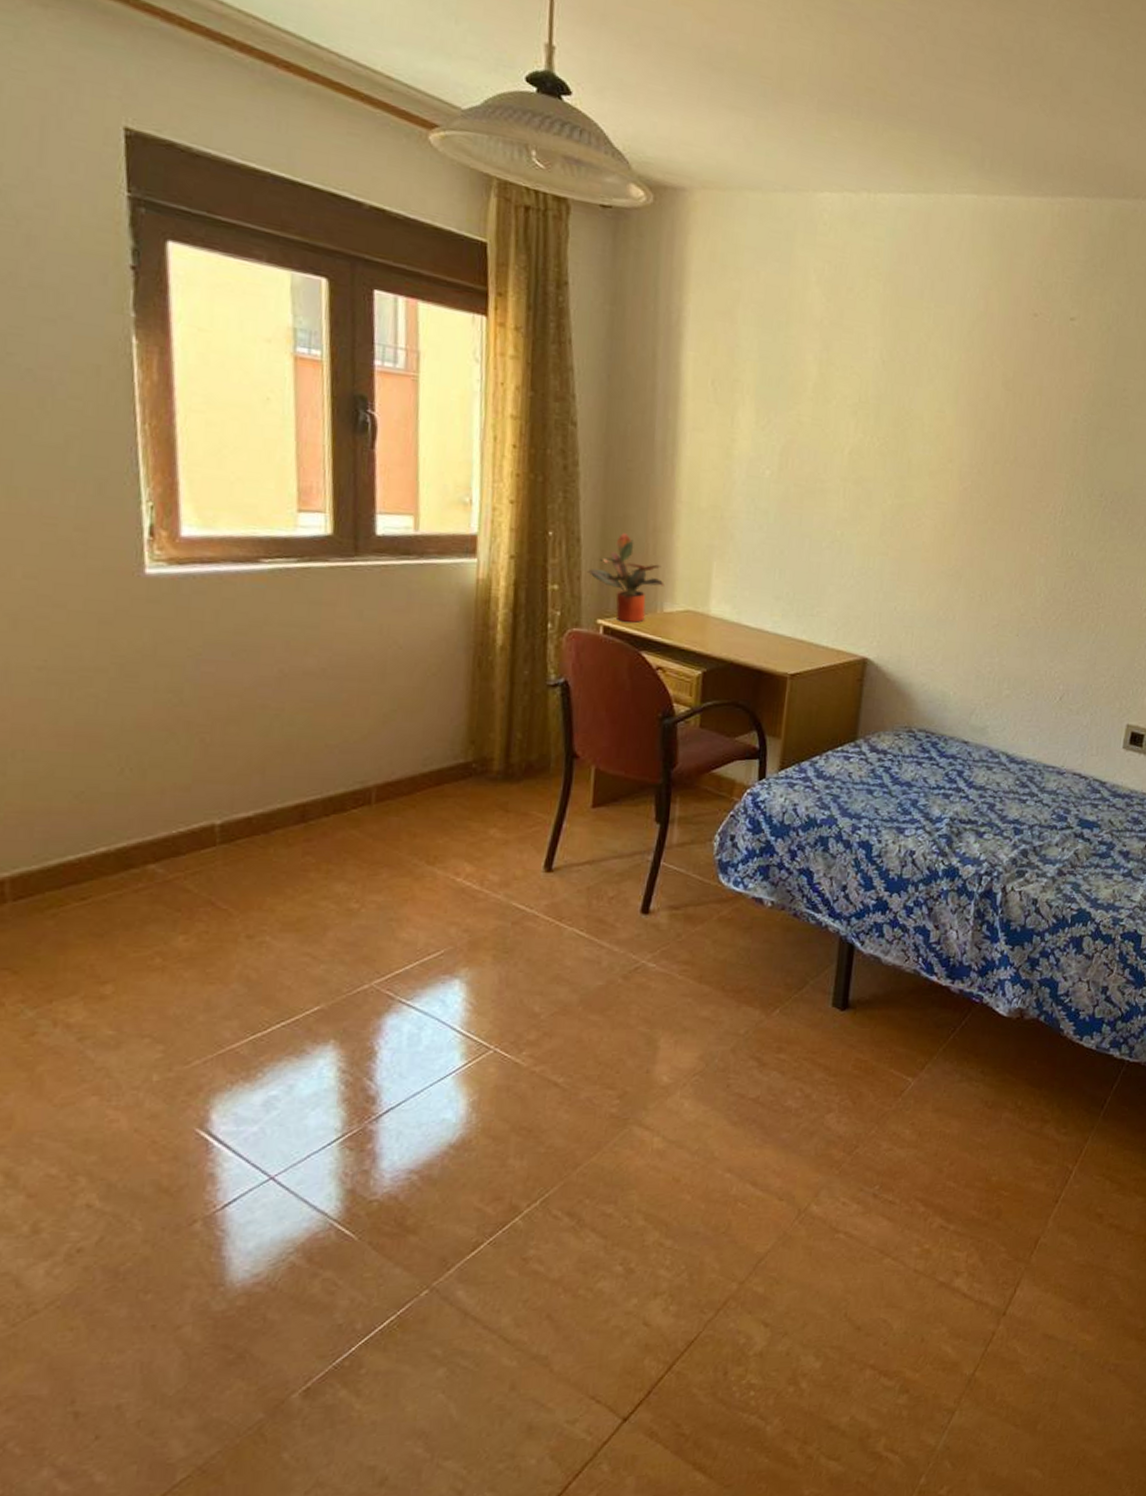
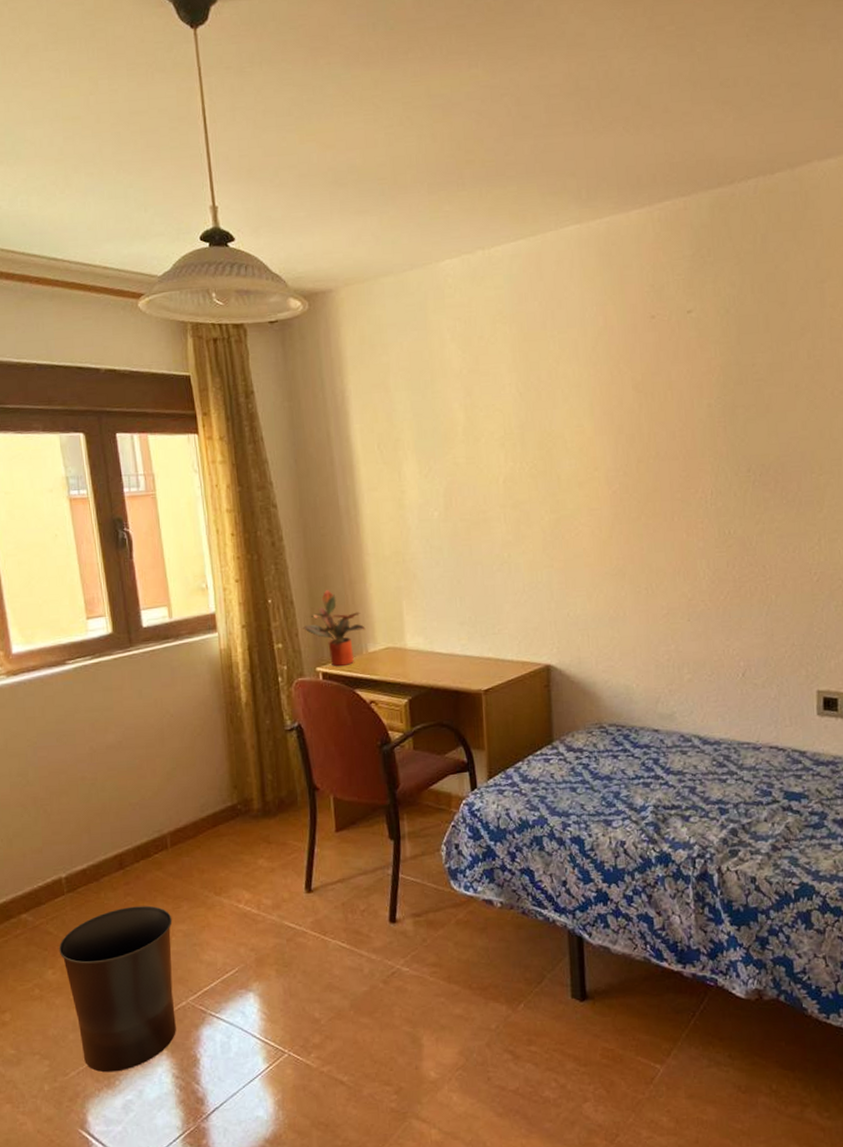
waste bin: none [198,868,365,1063] -> present [59,905,176,1073]

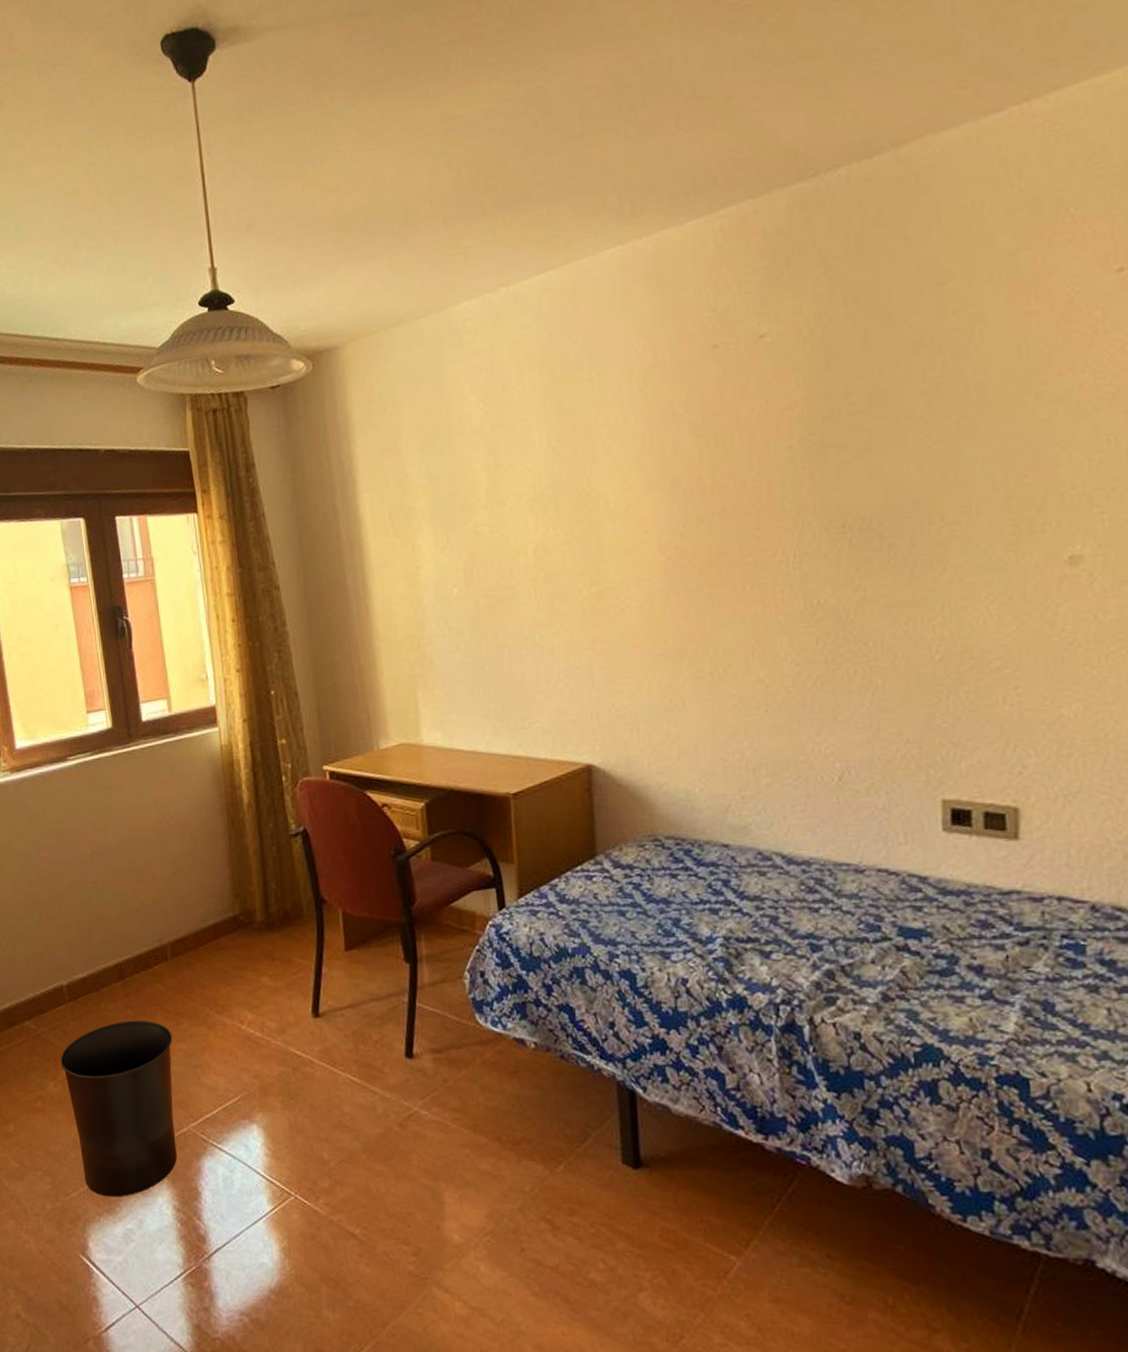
potted plant: present [302,590,366,667] -> none [307,679,377,765]

